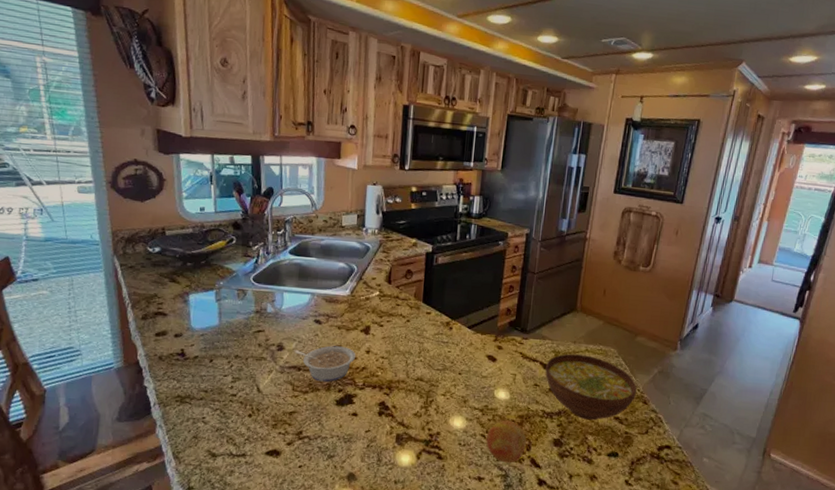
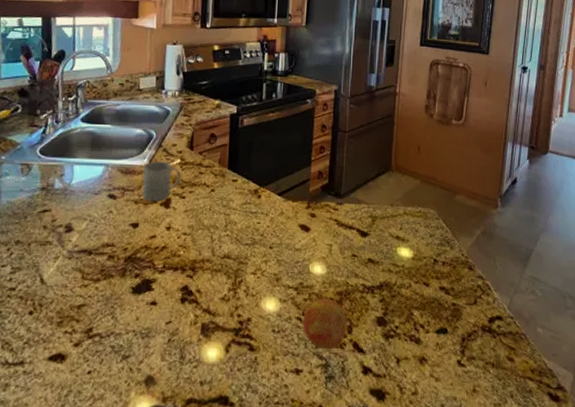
legume: present [295,346,356,382] -> none [85,223,155,267]
mug: none [344,292,380,328] -> present [142,161,181,202]
bowl: present [545,353,637,421] -> none [363,218,460,293]

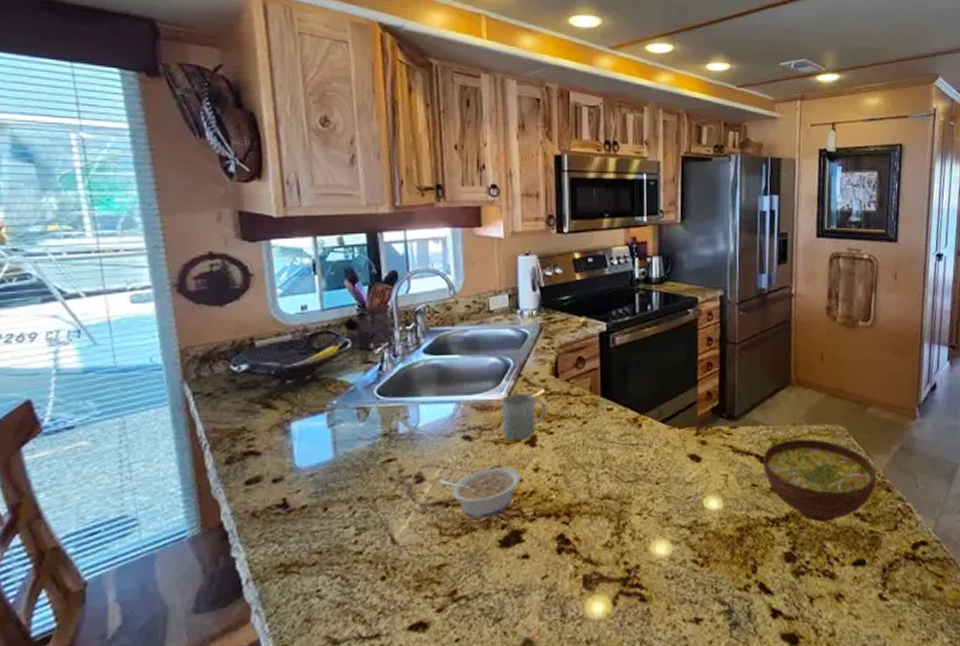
legume: none [85,223,155,267] -> present [439,467,521,518]
fruit: present [303,298,347,350] -> none [700,536,750,594]
bowl: none [363,218,460,293] -> present [763,439,876,522]

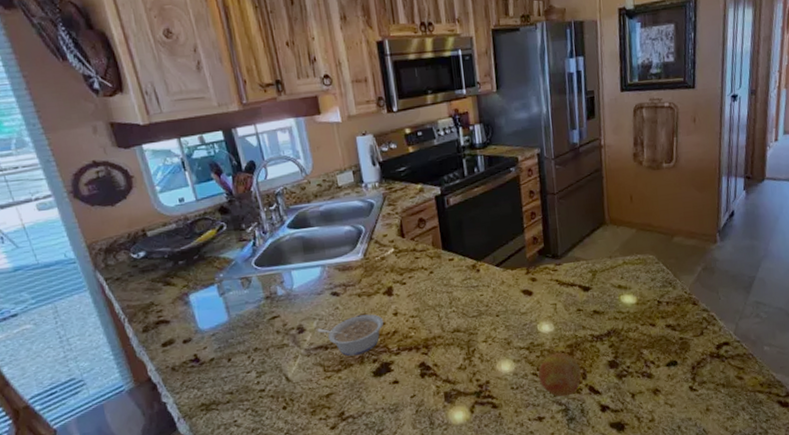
mug: present [501,393,547,441] -> none [359,253,398,293]
fruit: none [700,536,750,594] -> present [538,352,581,397]
bowl: present [763,439,876,522] -> none [585,267,684,335]

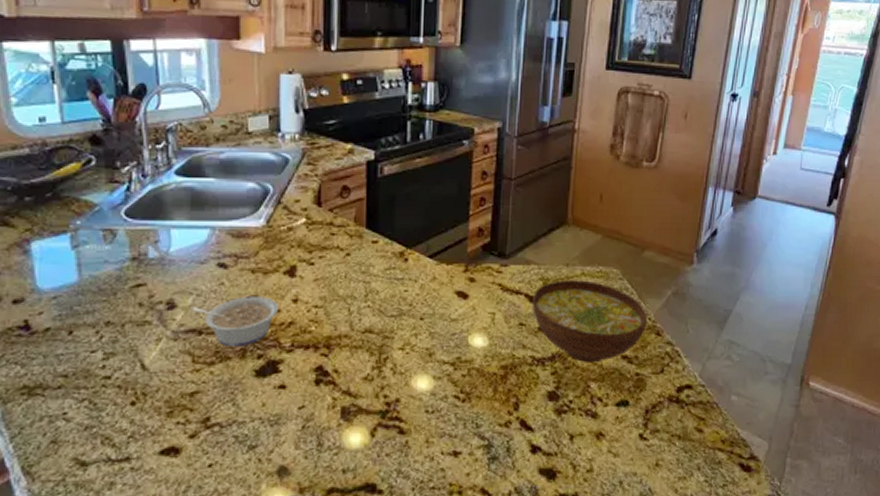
fruit: present [538,352,581,397] -> none [461,373,513,429]
bowl: none [585,267,684,335] -> present [532,280,647,363]

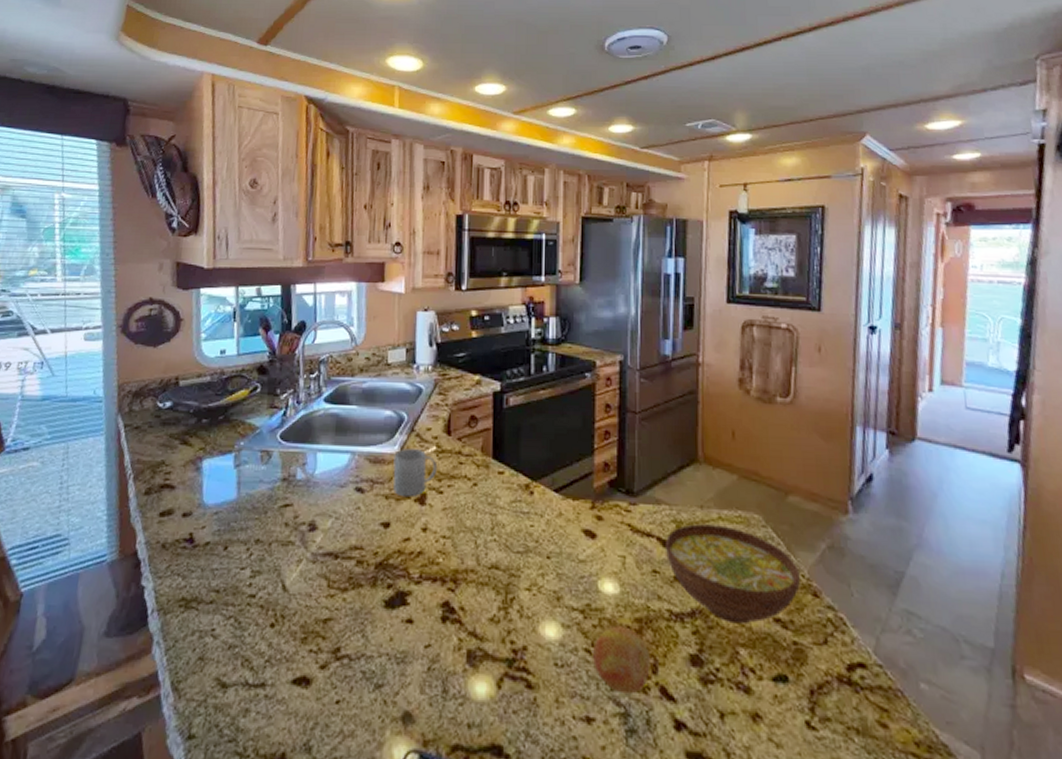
legume: present [192,296,279,347] -> none [330,522,410,575]
mug: none [259,222,308,270] -> present [393,449,438,497]
fruit: none [461,373,513,429] -> present [593,626,650,695]

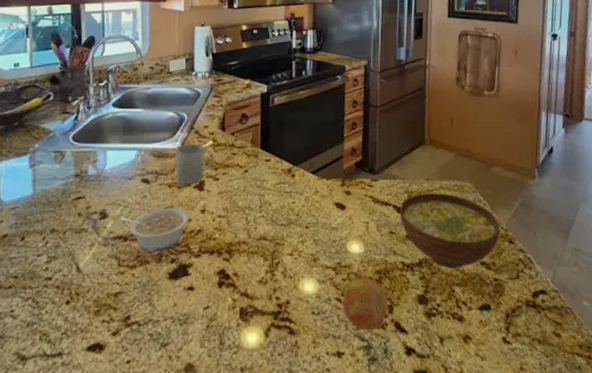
legume: none [330,522,410,575] -> present [120,207,190,252]

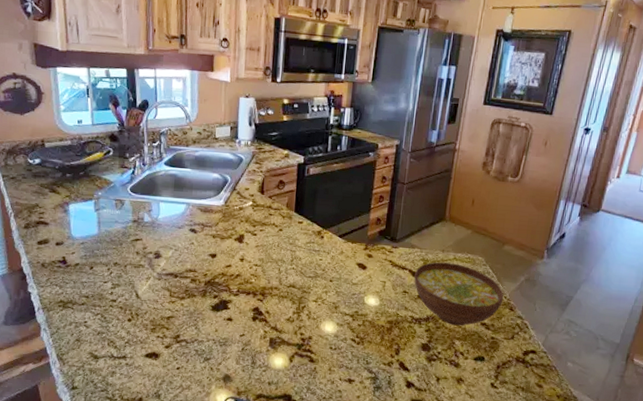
legume: present [120,207,190,252] -> none [171,254,231,289]
mug: present [175,144,214,185] -> none [219,202,253,237]
fruit: present [343,278,387,331] -> none [356,325,395,367]

